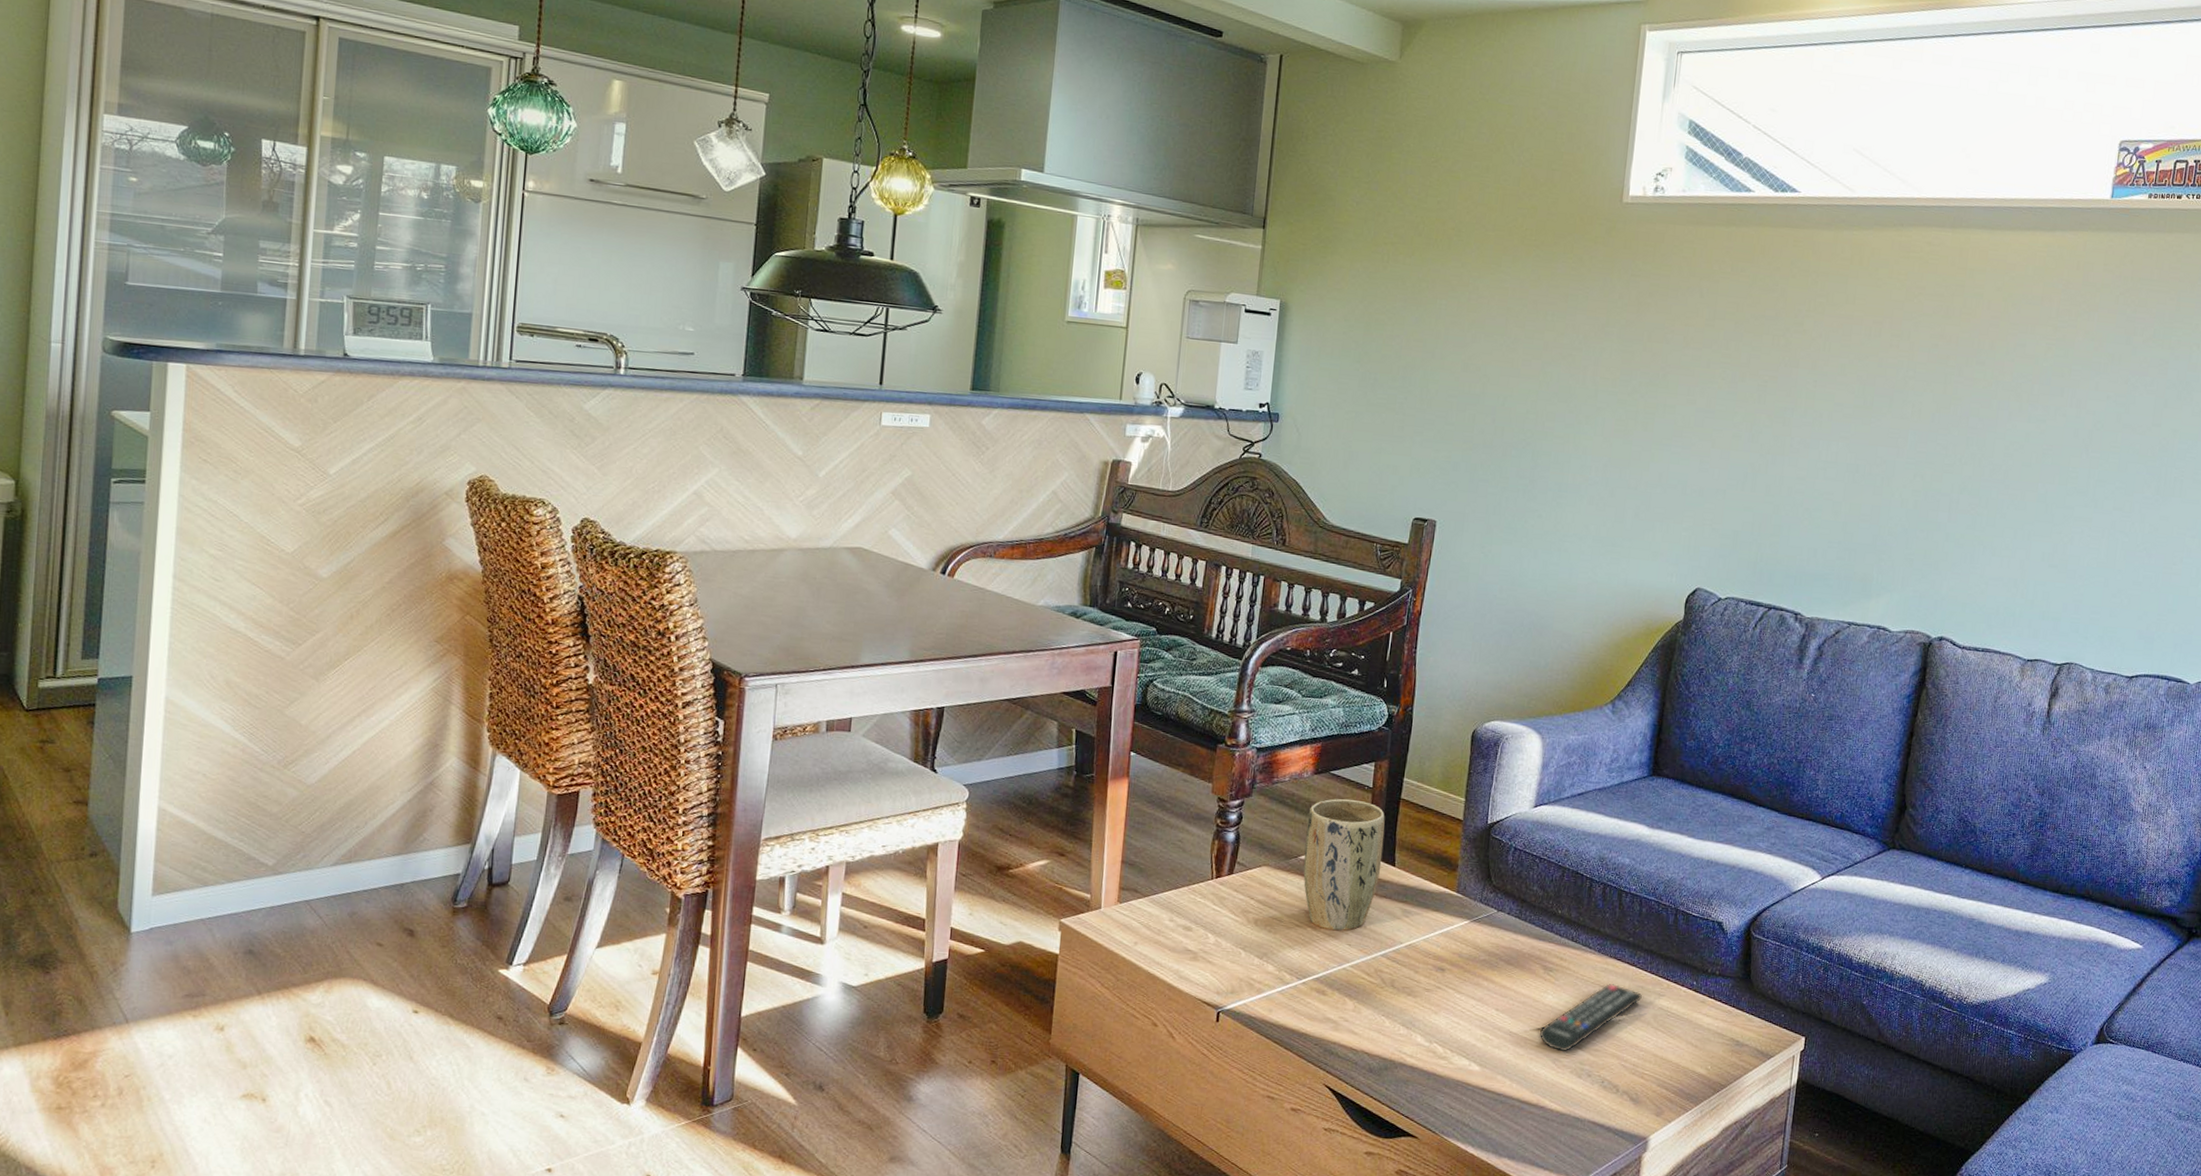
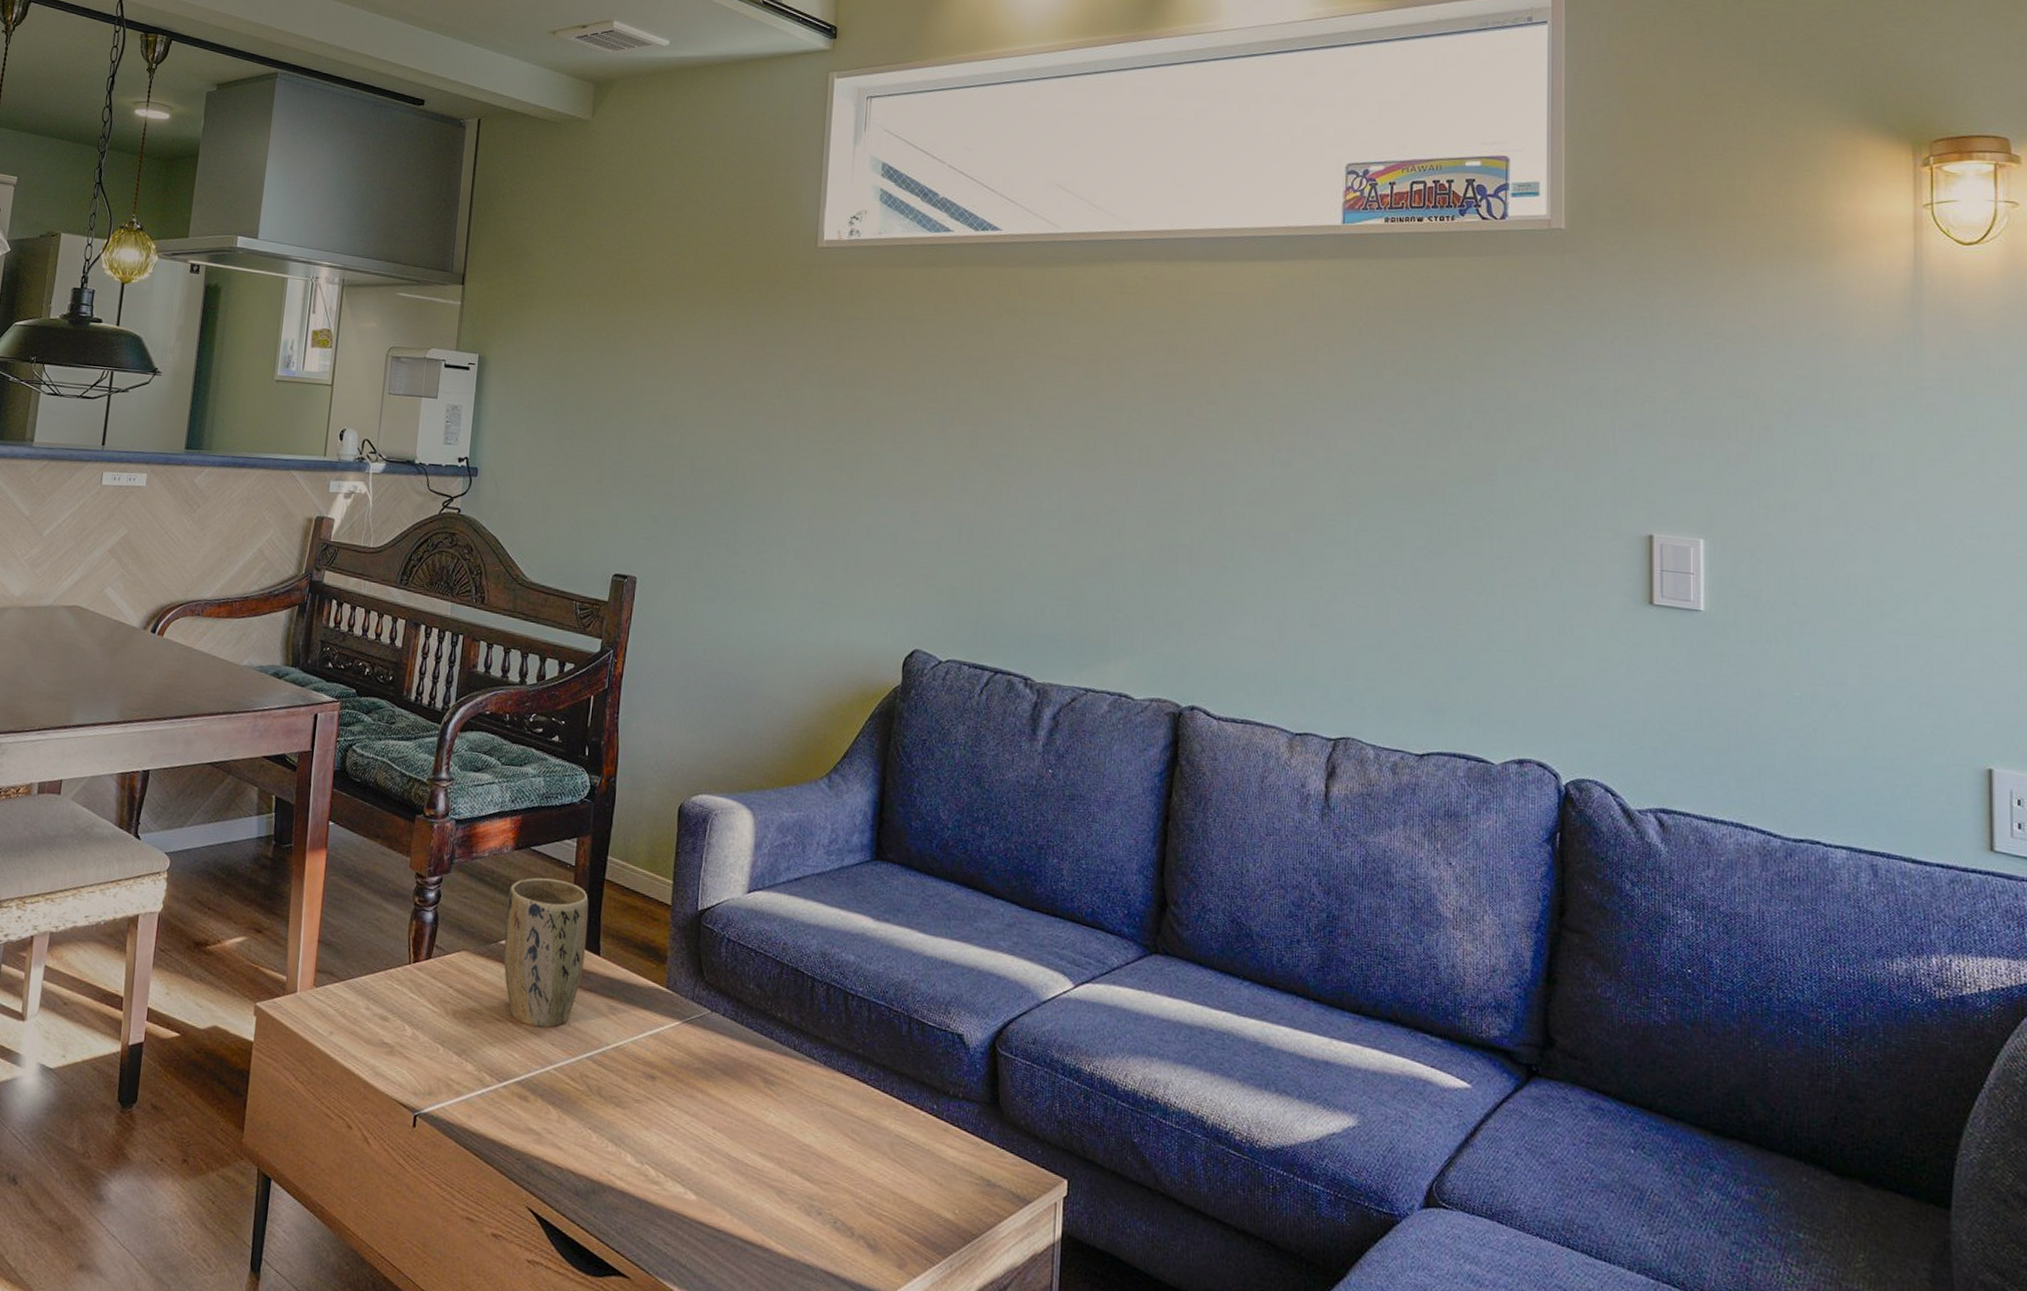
remote control: present [1539,983,1643,1052] -> none [761,1102,877,1184]

